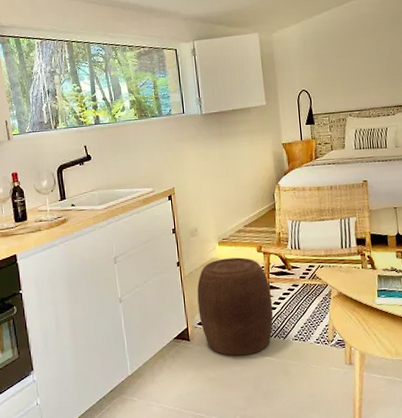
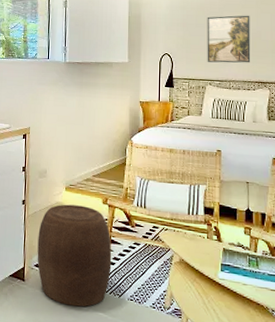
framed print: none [340,38,388,93] -> present [207,15,251,63]

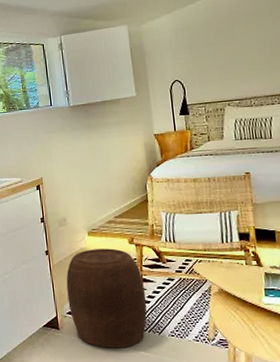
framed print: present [207,15,251,63] -> none [216,24,272,82]

